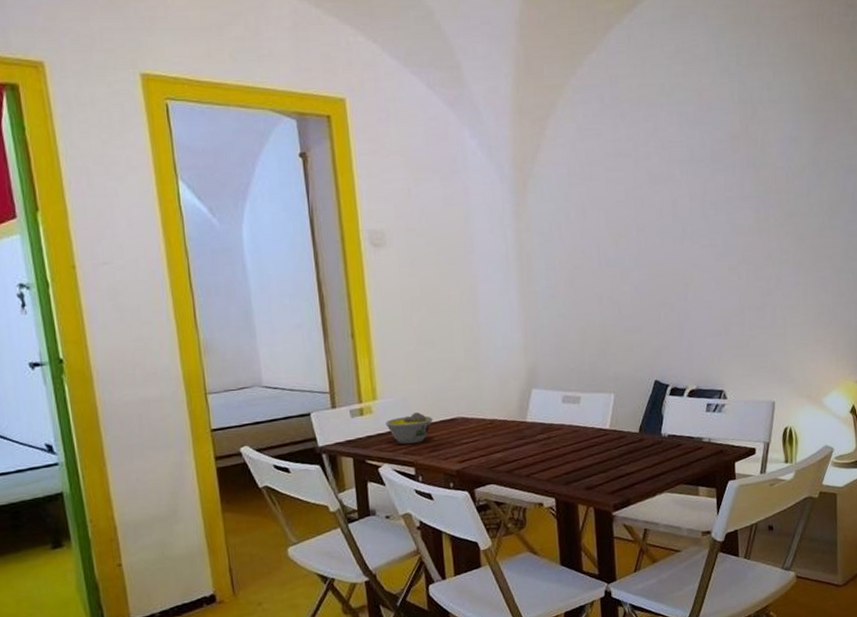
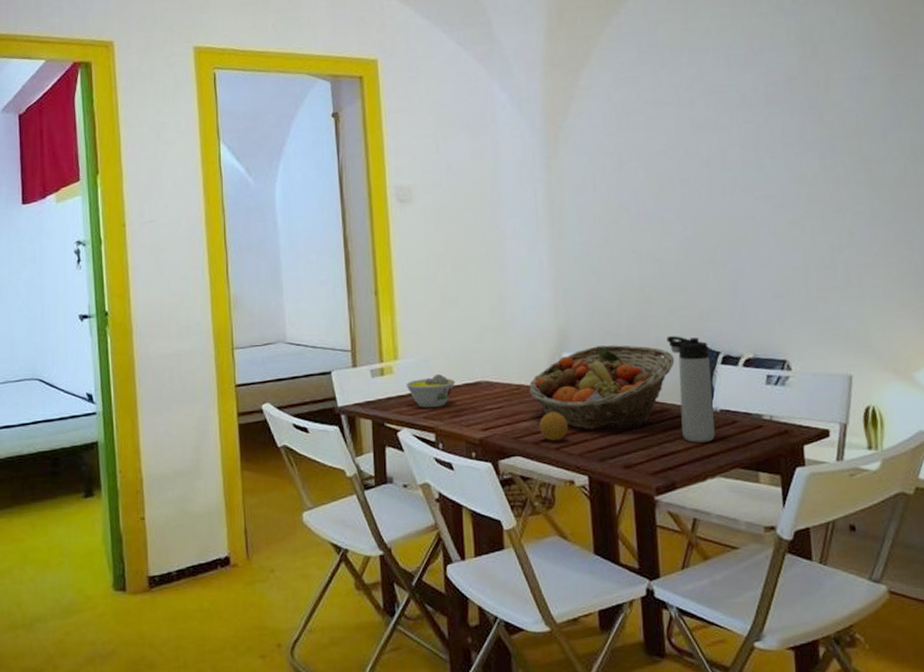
fruit basket: none [502,380,630,458] -> present [529,345,675,430]
fruit: none [511,442,538,469] -> present [539,412,569,441]
thermos bottle: none [623,371,663,464] -> present [666,336,715,443]

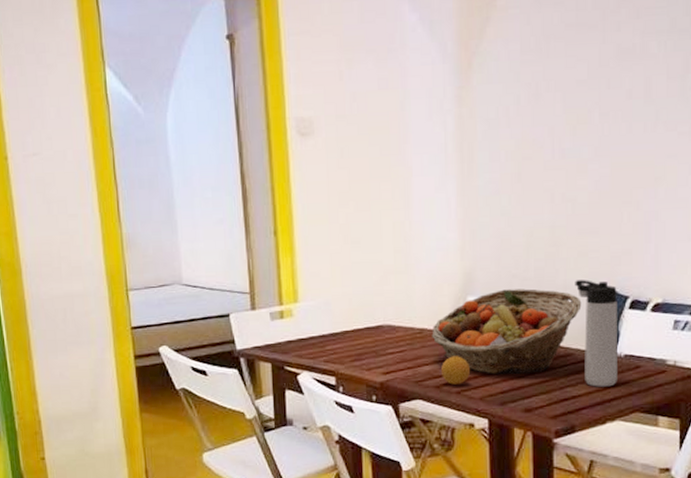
bowl: present [406,374,456,408] -> none [306,318,357,351]

